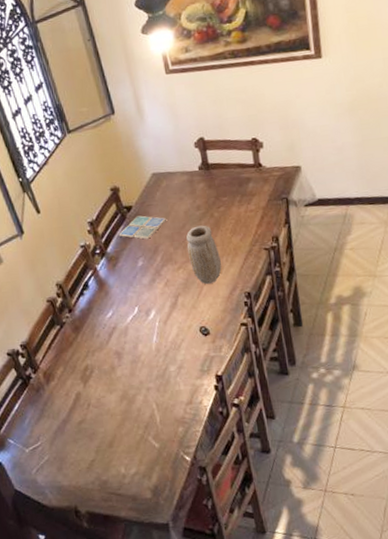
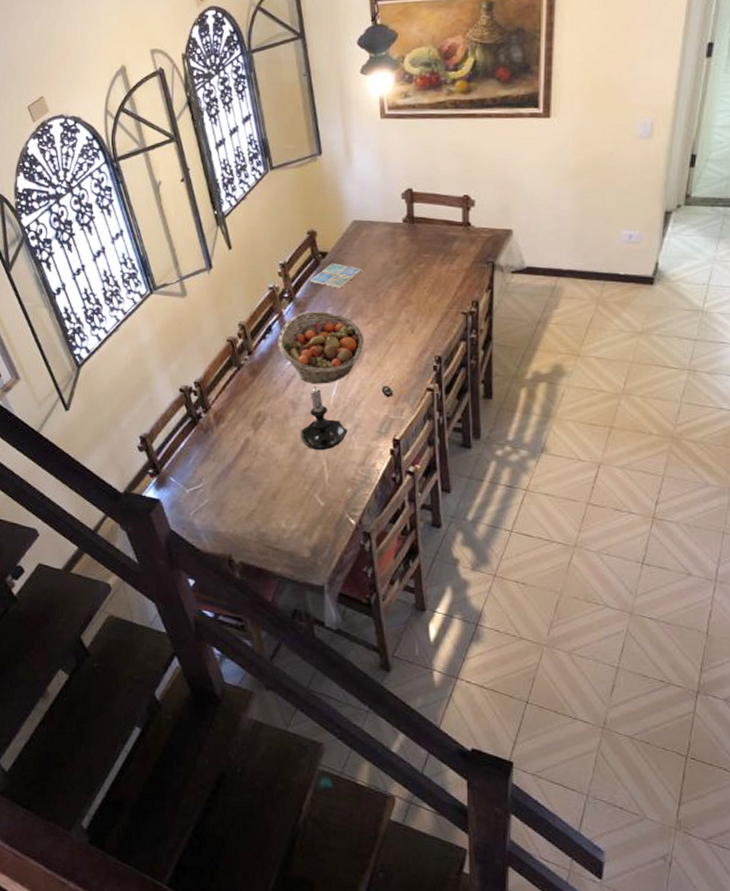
fruit basket: none [95,262,177,333] -> present [278,311,365,384]
candle holder: none [128,335,172,396] -> present [301,387,348,451]
vase: present [186,225,222,284] -> none [379,280,414,342]

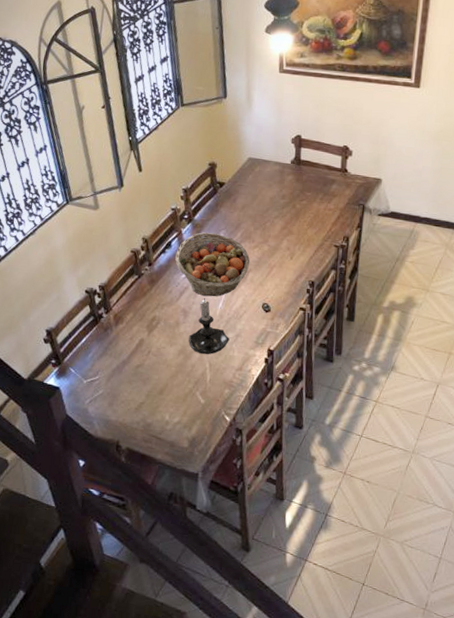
drink coaster: present [310,263,362,289] -> none [207,192,253,215]

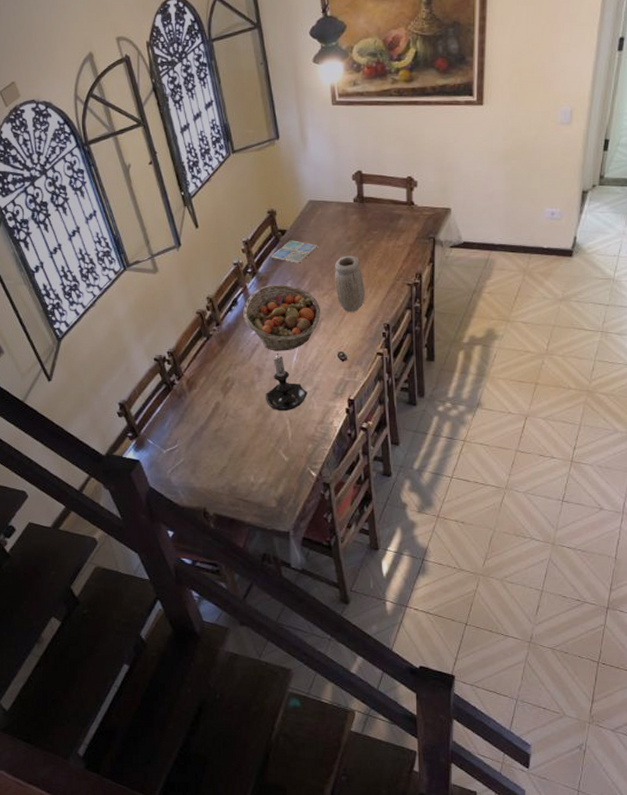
drink coaster: none [207,192,253,215] -> present [271,240,317,263]
vase: none [265,212,294,267] -> present [334,255,365,312]

